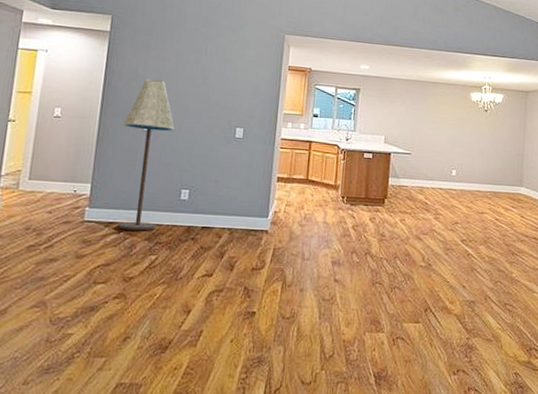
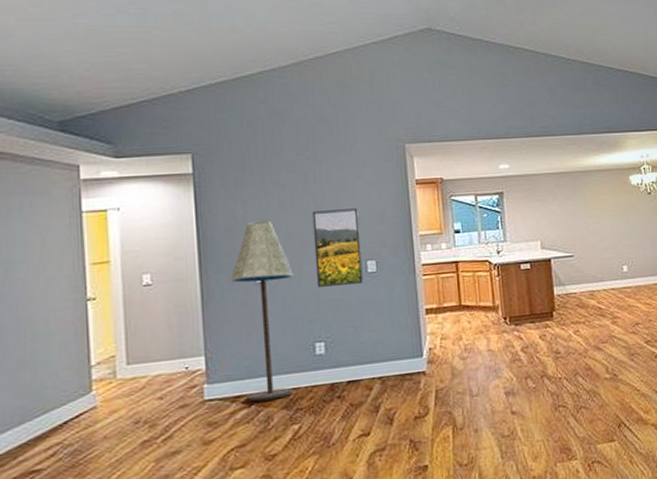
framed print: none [191,78,237,146] -> present [312,208,363,287]

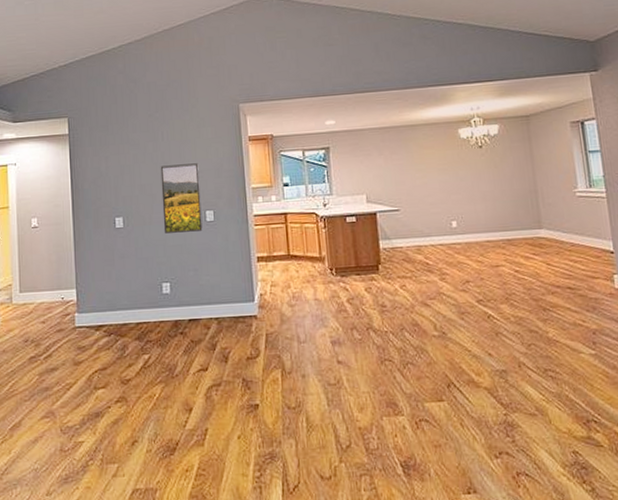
floor lamp: present [231,220,294,402] -> none [96,174,145,332]

